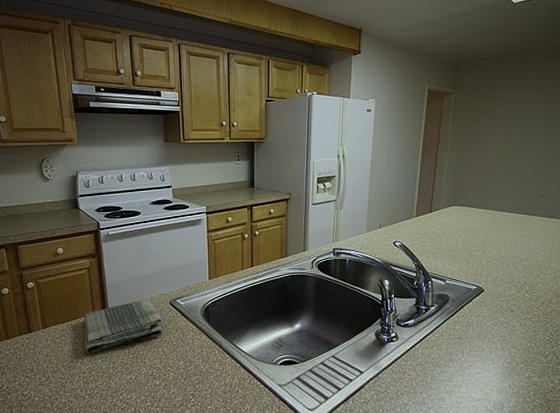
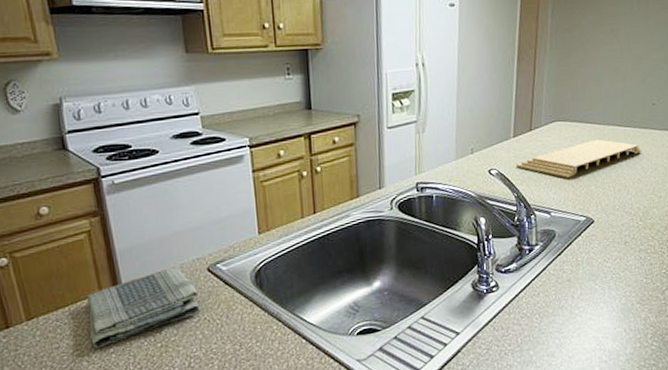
cutting board: none [416,222,530,253] -> present [515,139,642,178]

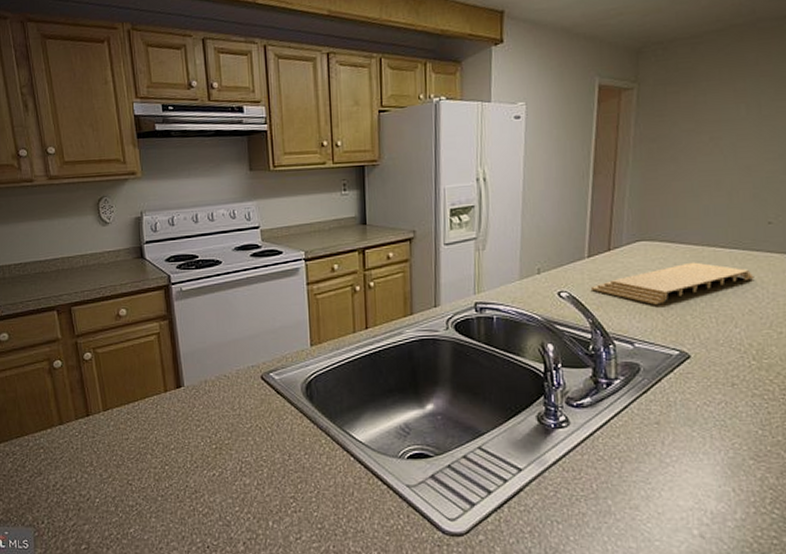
dish towel: present [86,267,200,349] -> none [153,373,253,444]

